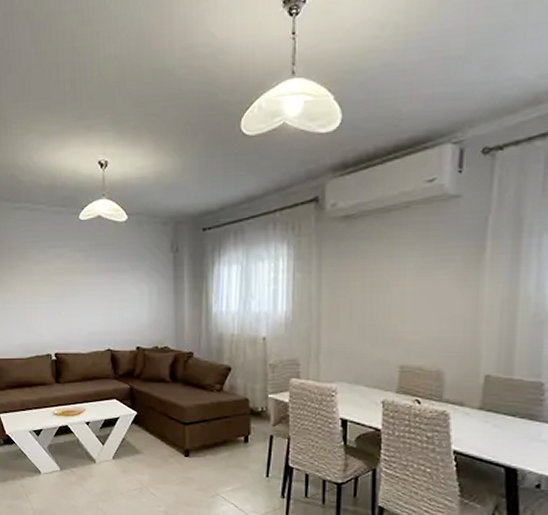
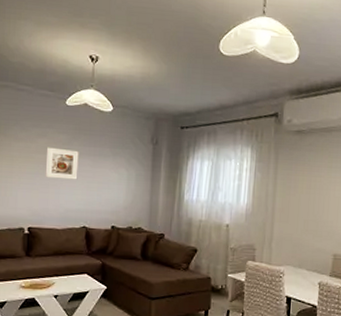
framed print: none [65,267,98,301] -> present [45,147,79,180]

